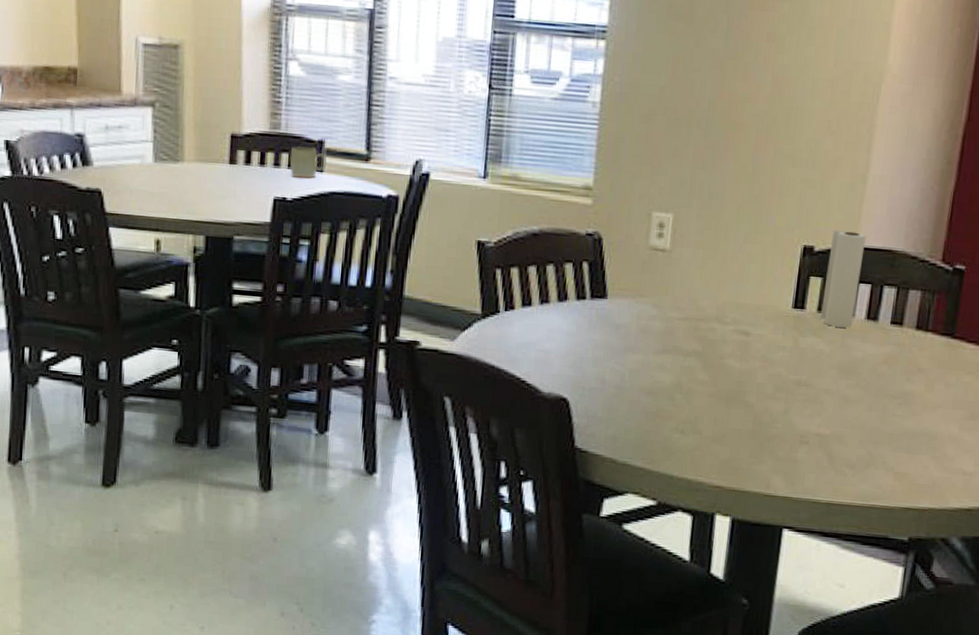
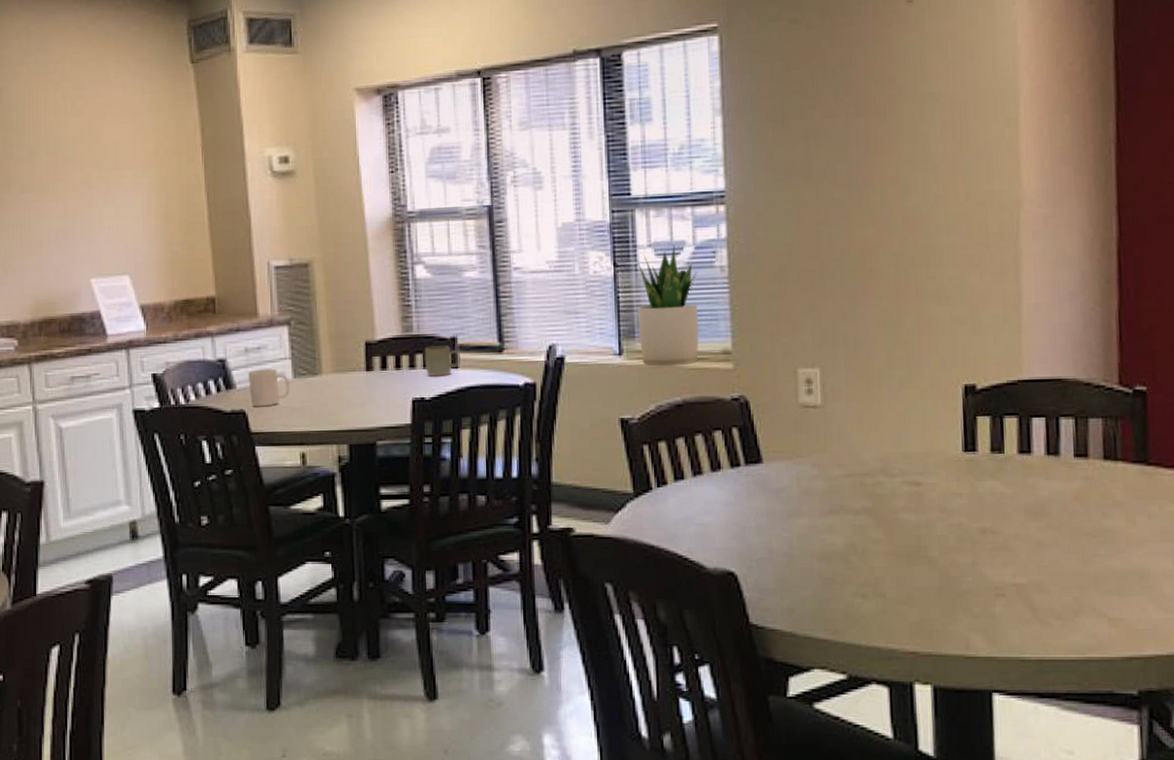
mug: none [107,149,150,188] -> present [249,368,290,407]
planter: none [505,75,571,196] -> present [637,245,699,367]
paper towel roll: present [820,230,866,328] -> none [993,364,1033,467]

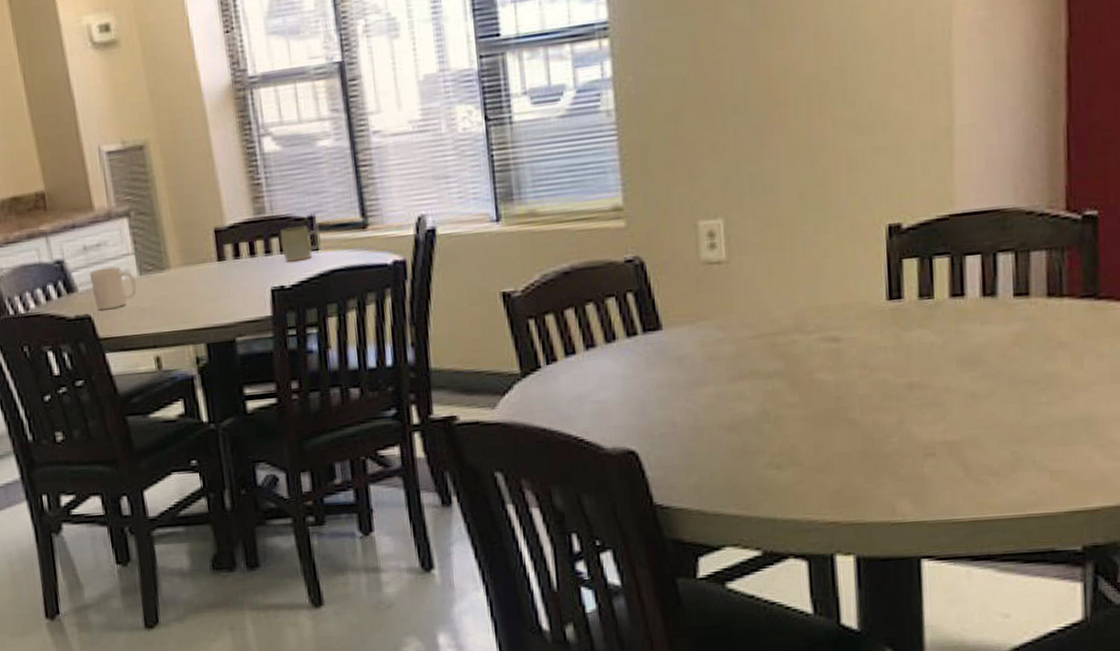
planter: present [637,245,699,367] -> none [511,90,586,232]

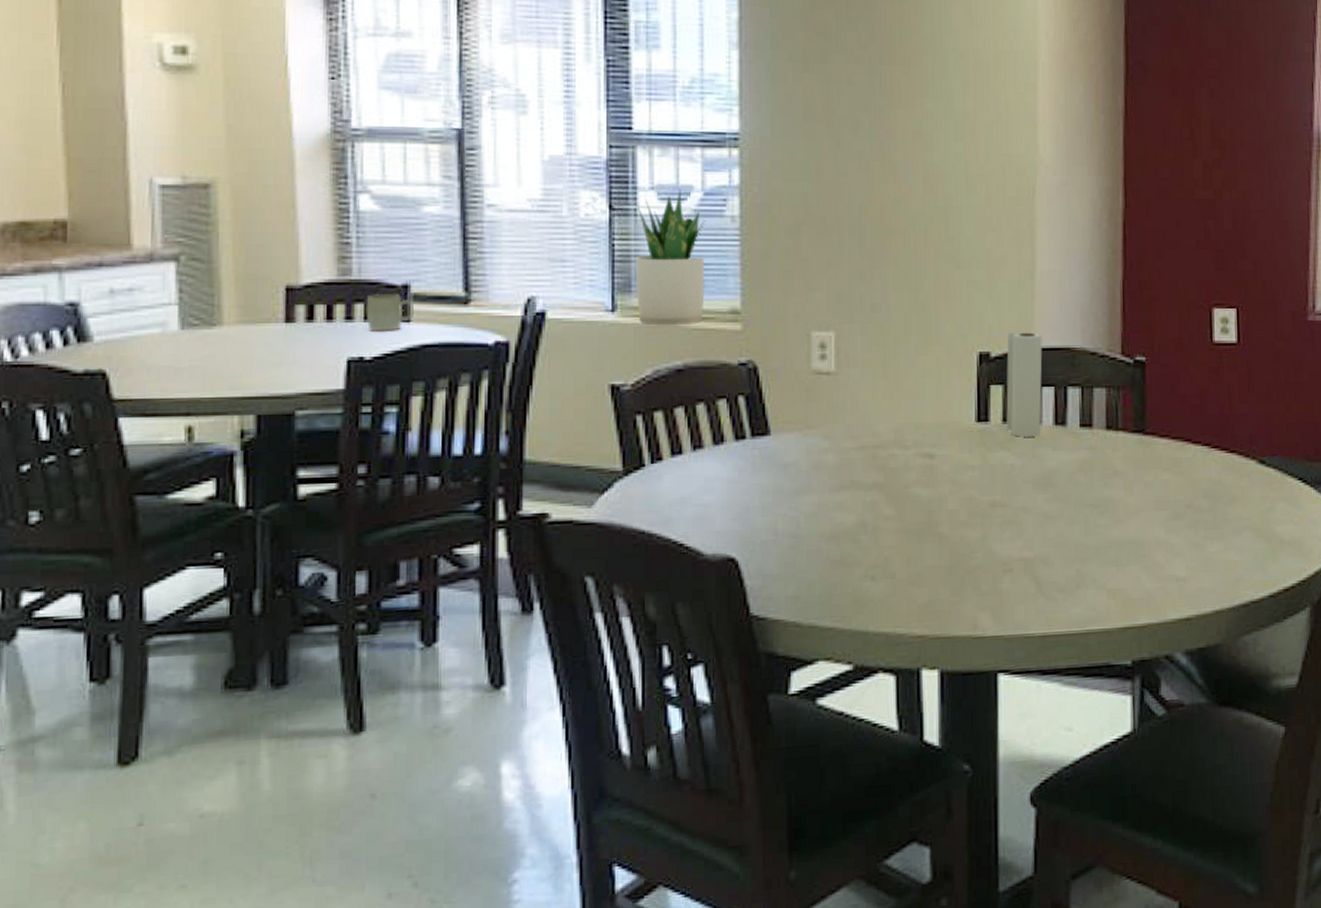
mug: present [90,266,137,311] -> none [113,316,175,366]
planter: none [511,90,586,232] -> present [635,189,706,326]
paper towel roll: none [921,196,966,313] -> present [1006,332,1042,437]

